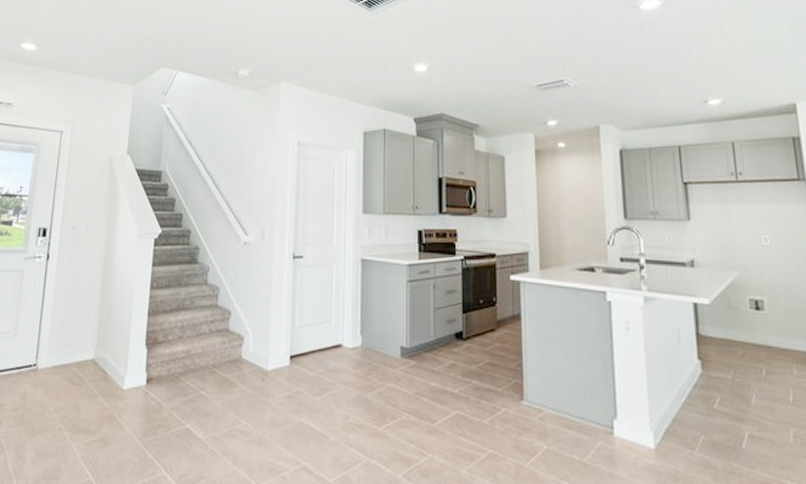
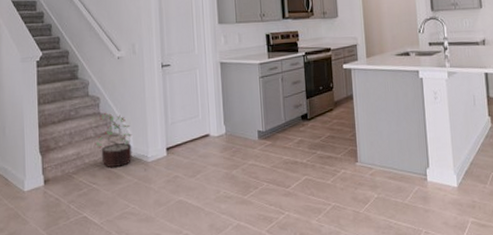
decorative plant: none [208,305,252,372] -> present [94,112,133,167]

